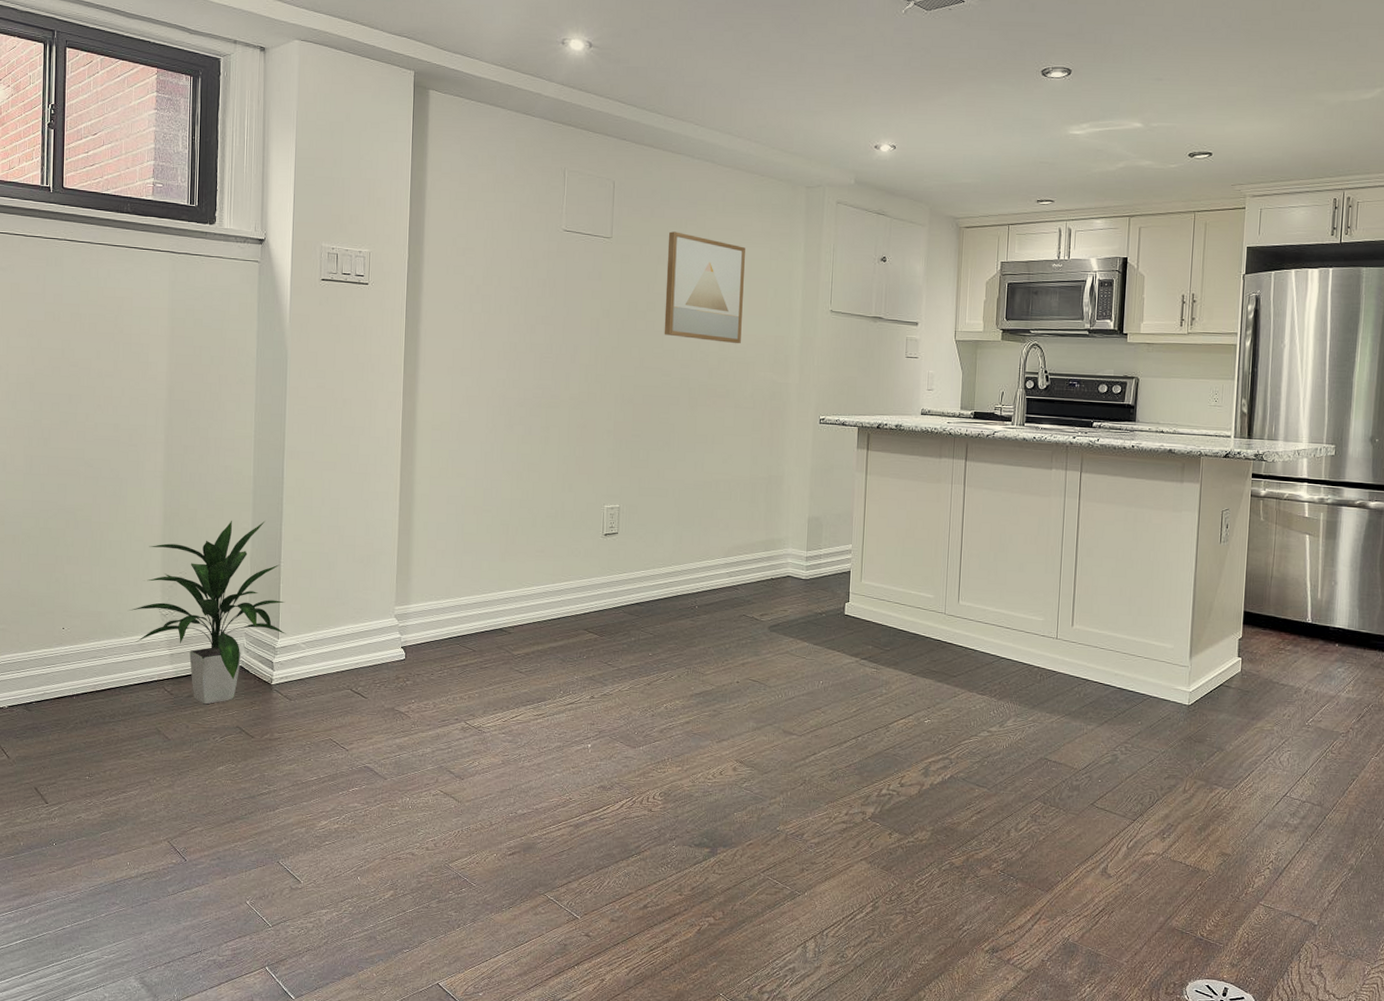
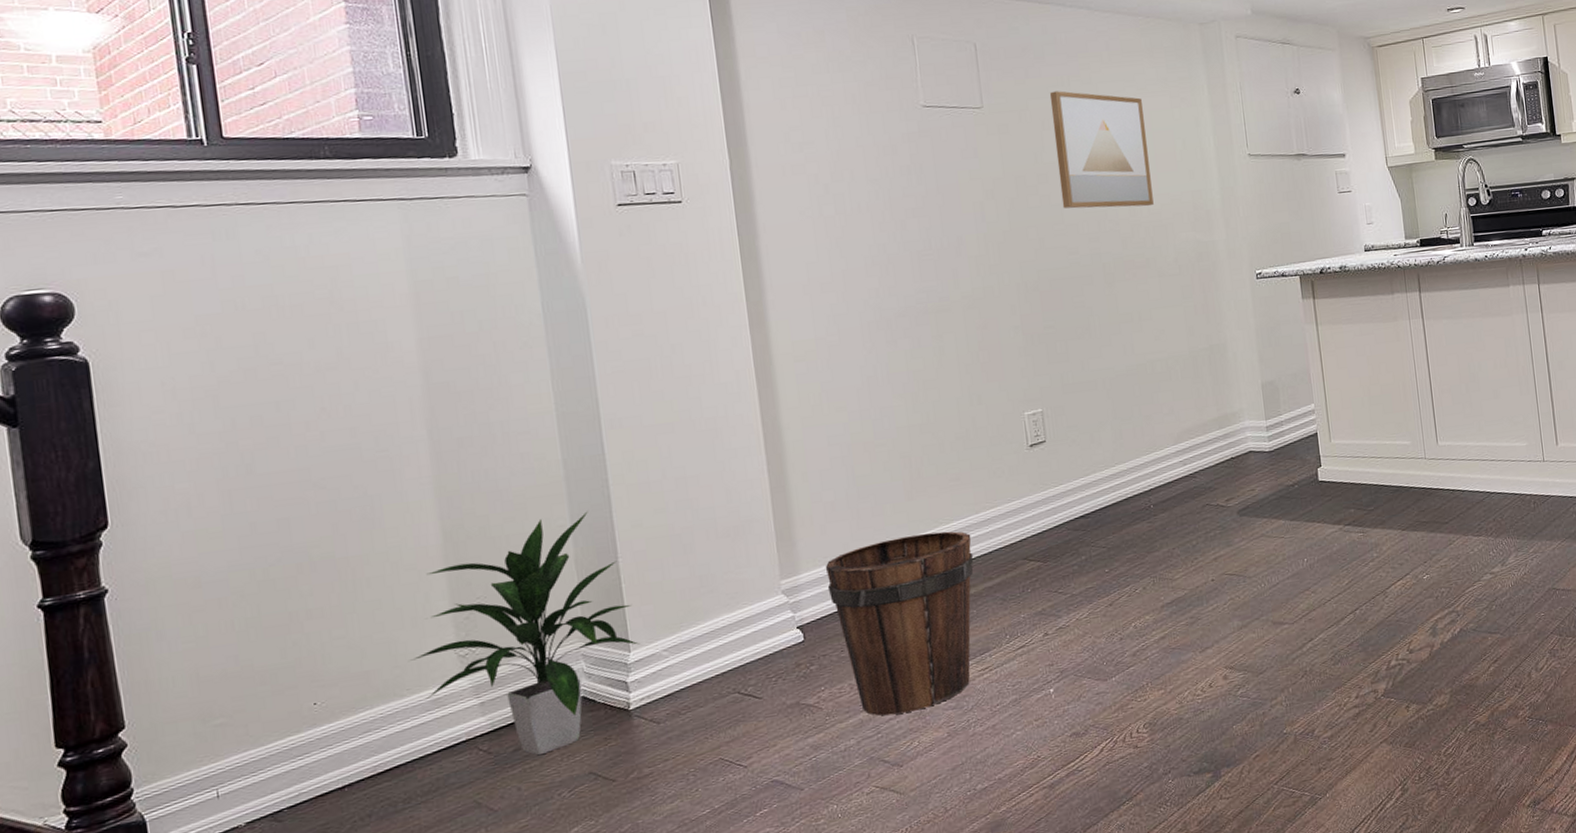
bucket: none [429,590,546,737] -> present [825,531,974,716]

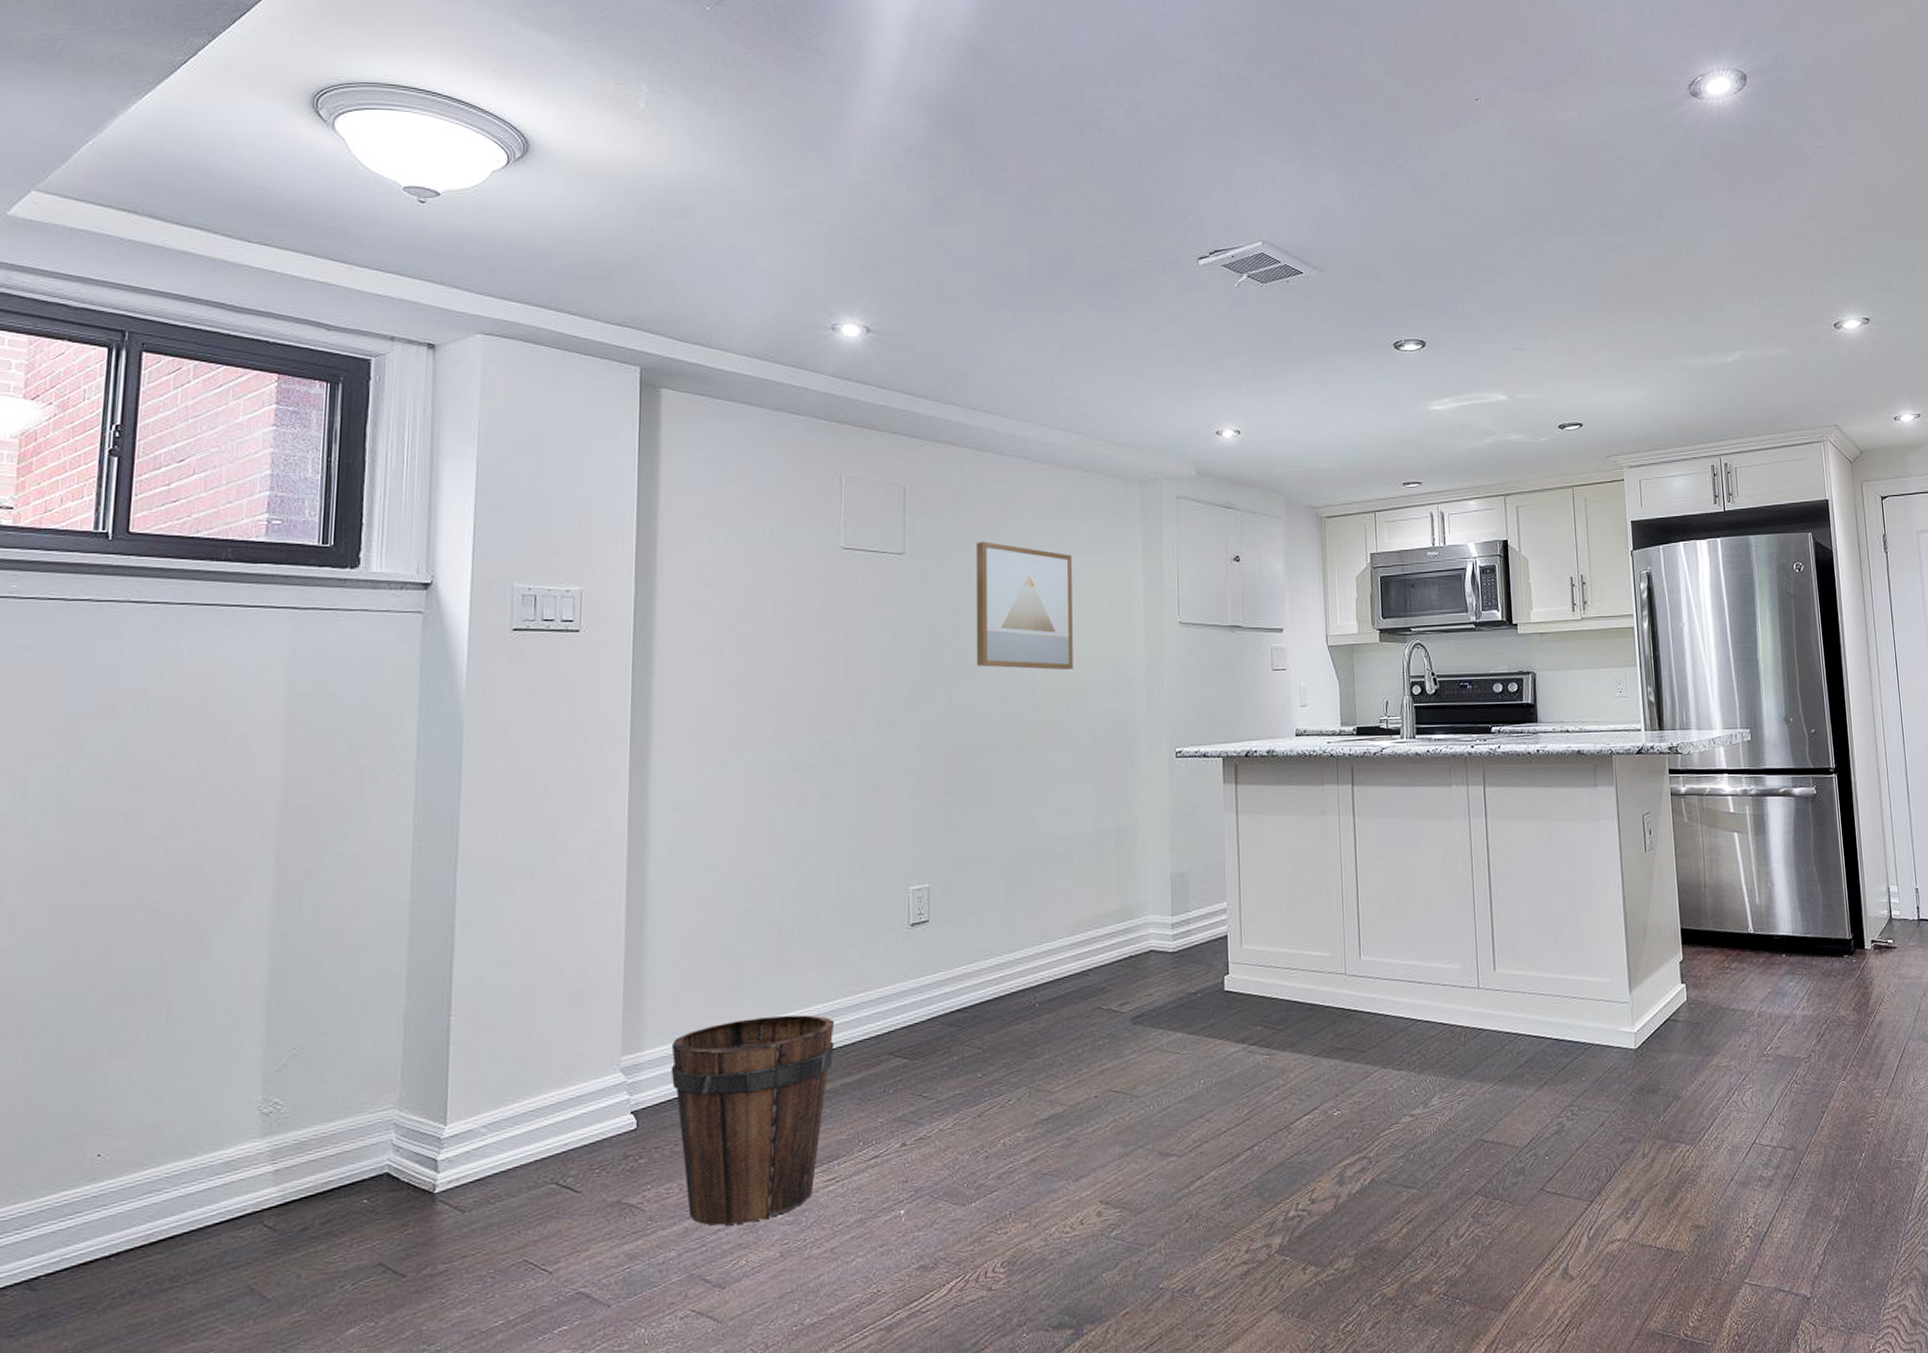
indoor plant: present [409,511,641,756] -> none [208,959,459,1238]

